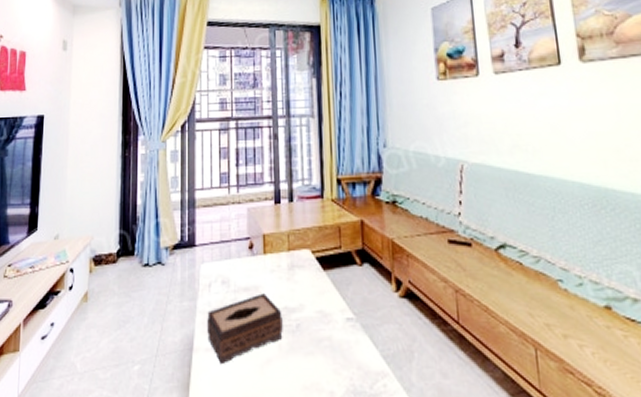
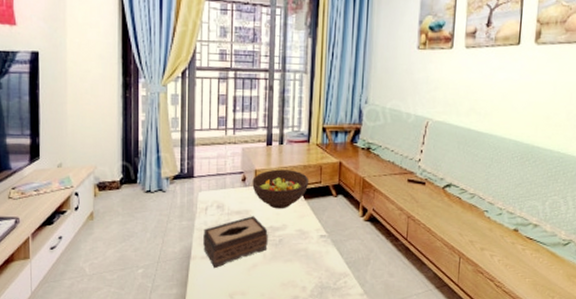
fruit bowl: none [261,233,327,284] -> present [252,169,309,209]

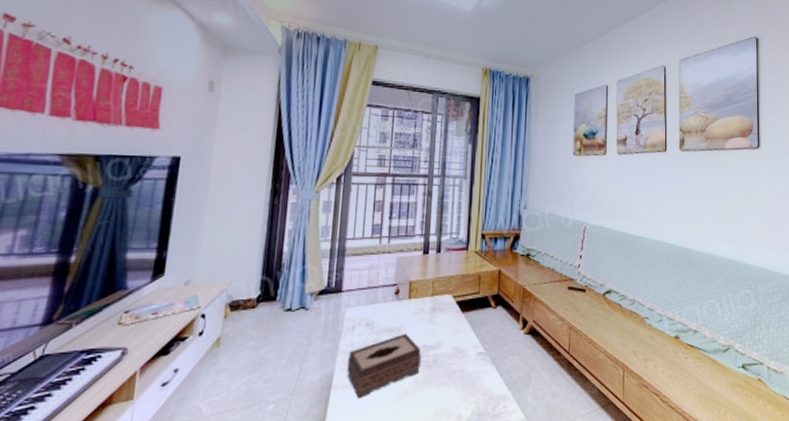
fruit bowl: present [252,169,309,209] -> none [406,280,467,325]

